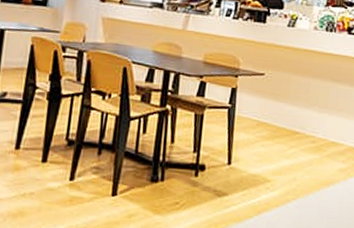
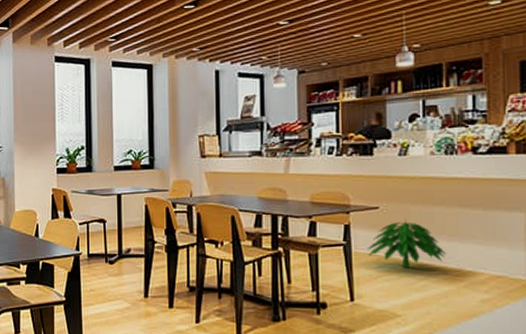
indoor plant: none [249,88,317,136] -> present [367,219,447,269]

